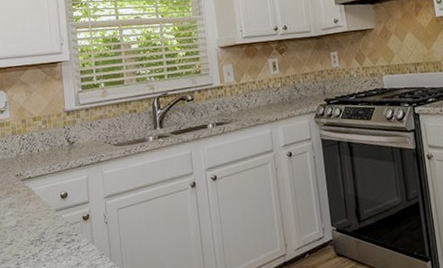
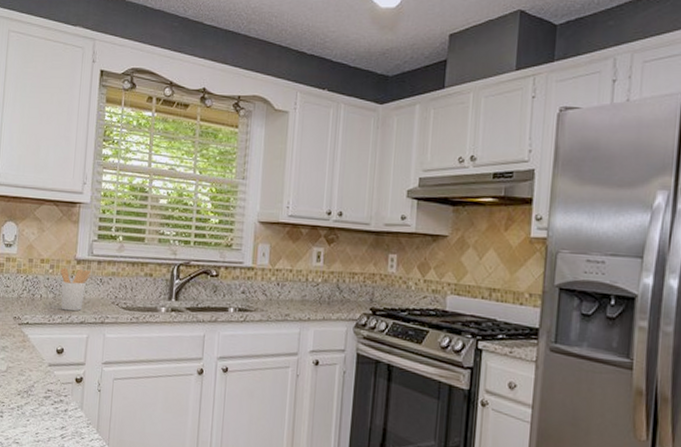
utensil holder: none [52,118,81,159] -> present [60,267,92,312]

